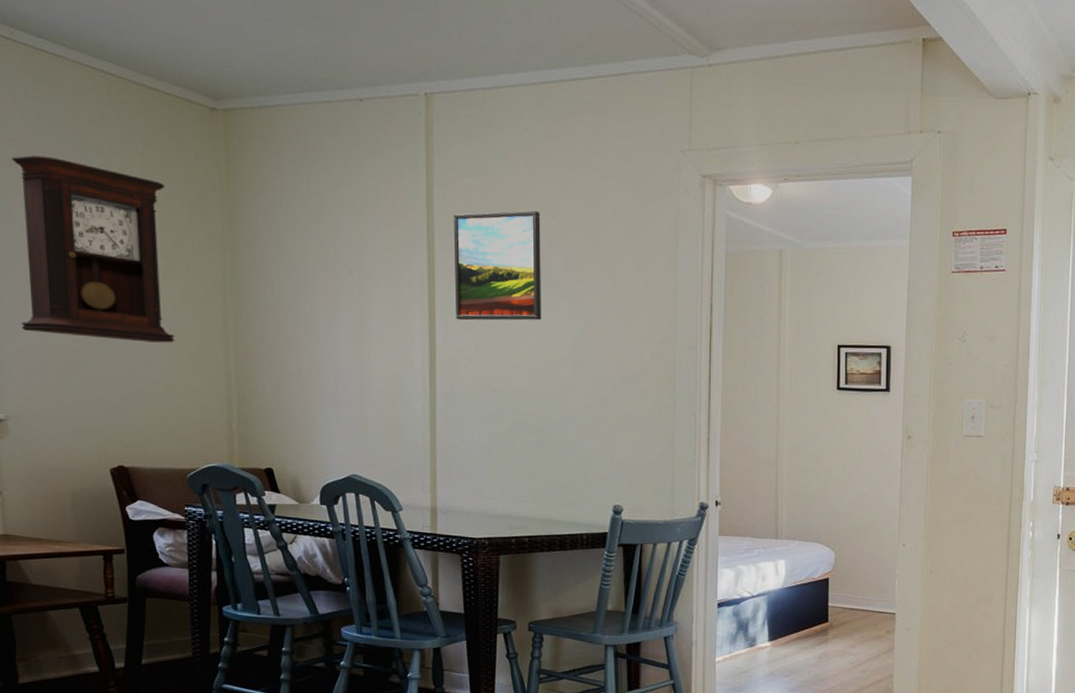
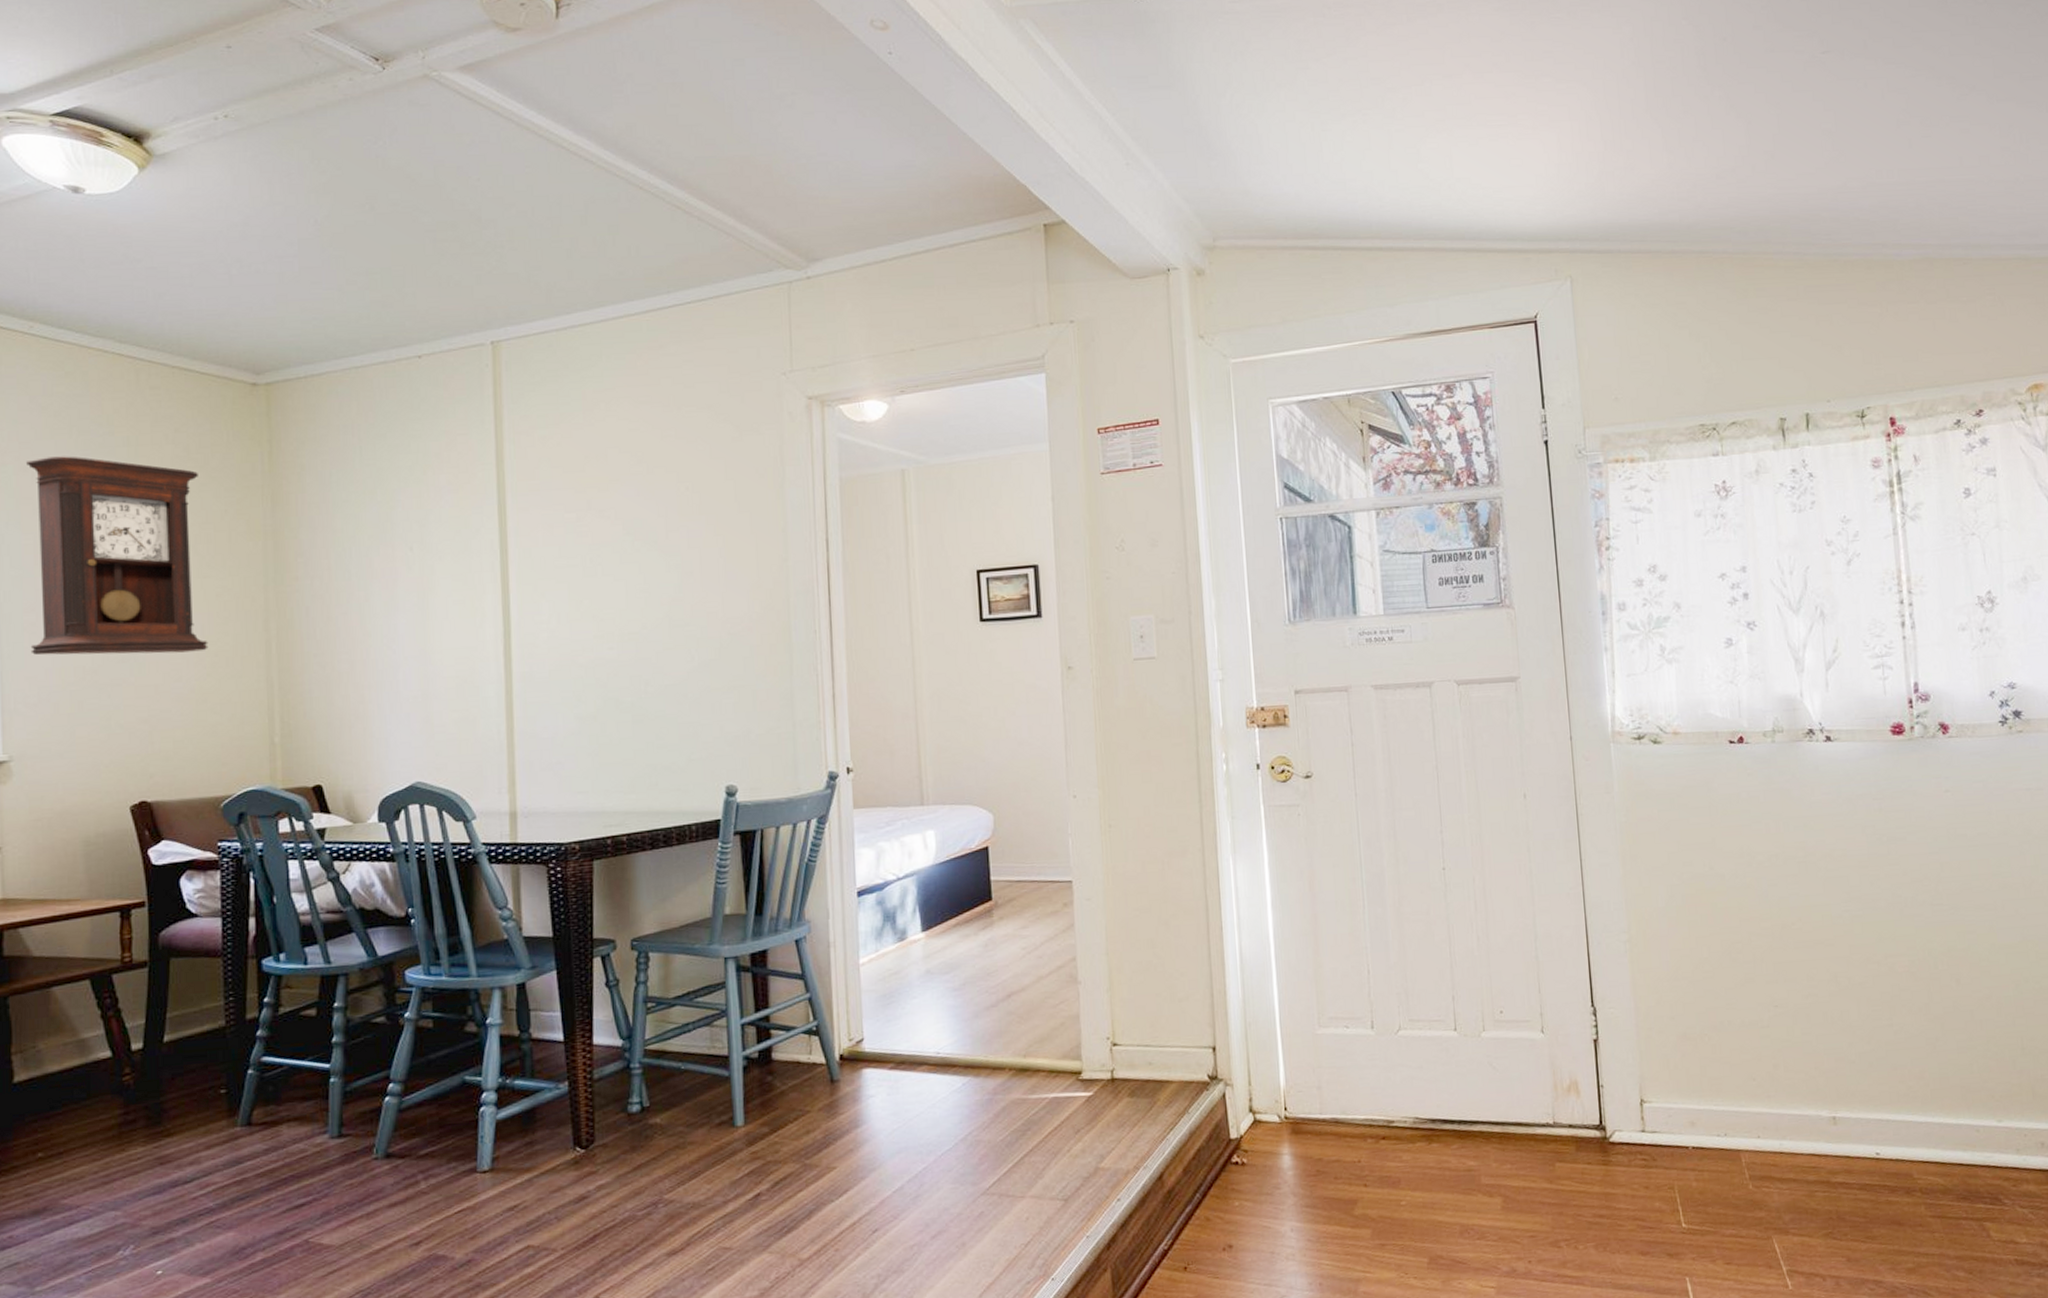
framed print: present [453,210,541,321] -> none [526,456,632,589]

